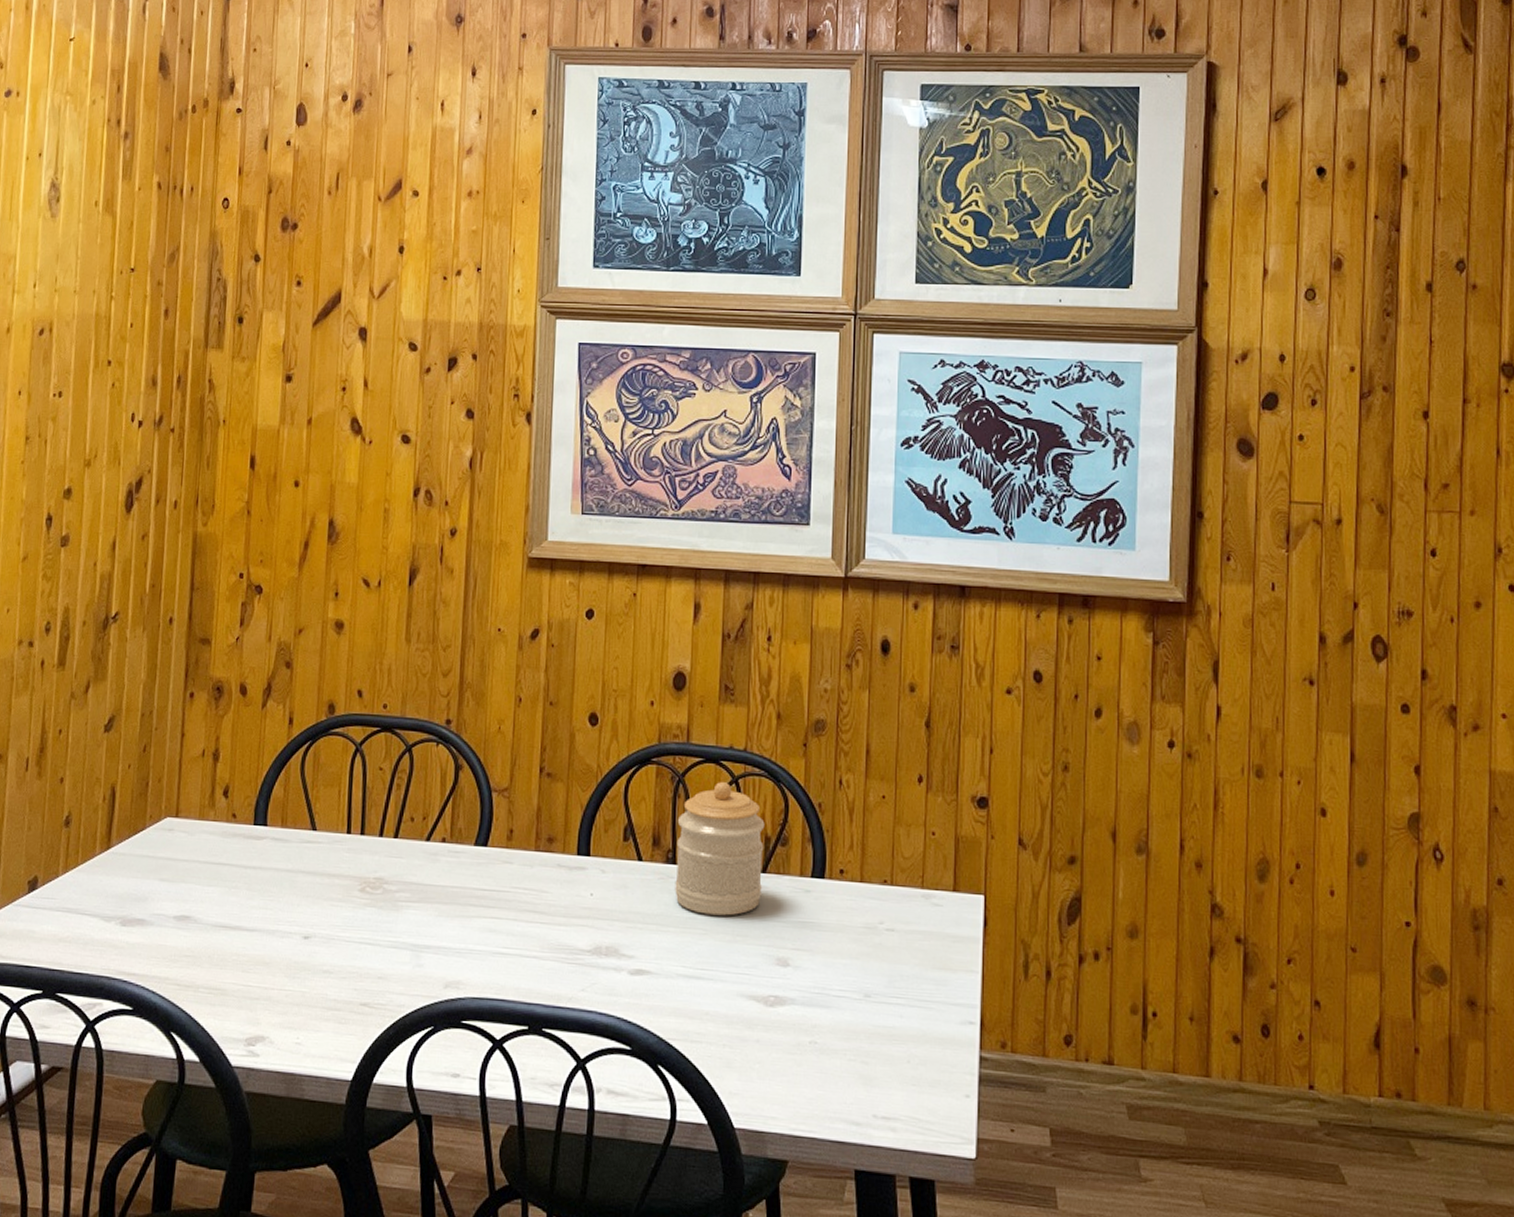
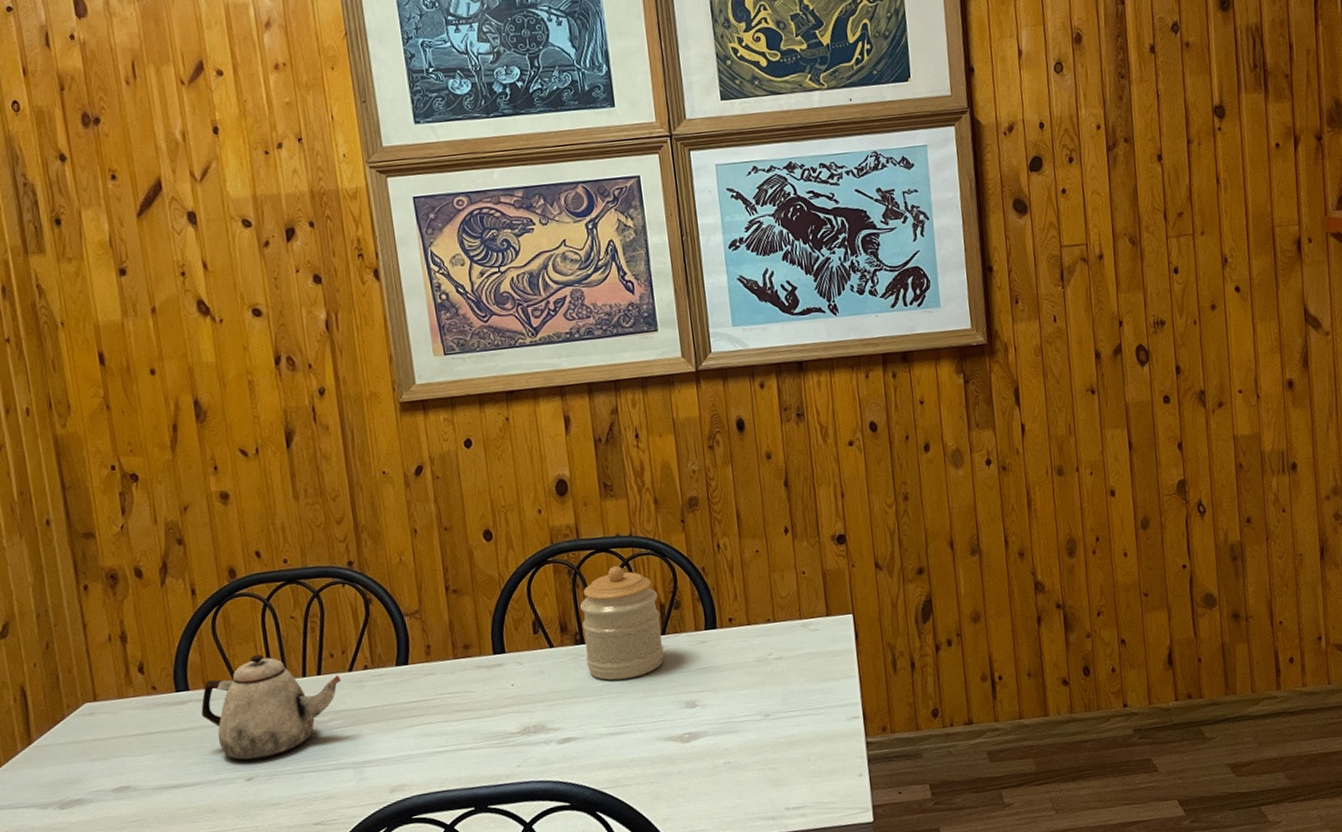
teapot: none [274,801,417,919] -> present [201,654,342,761]

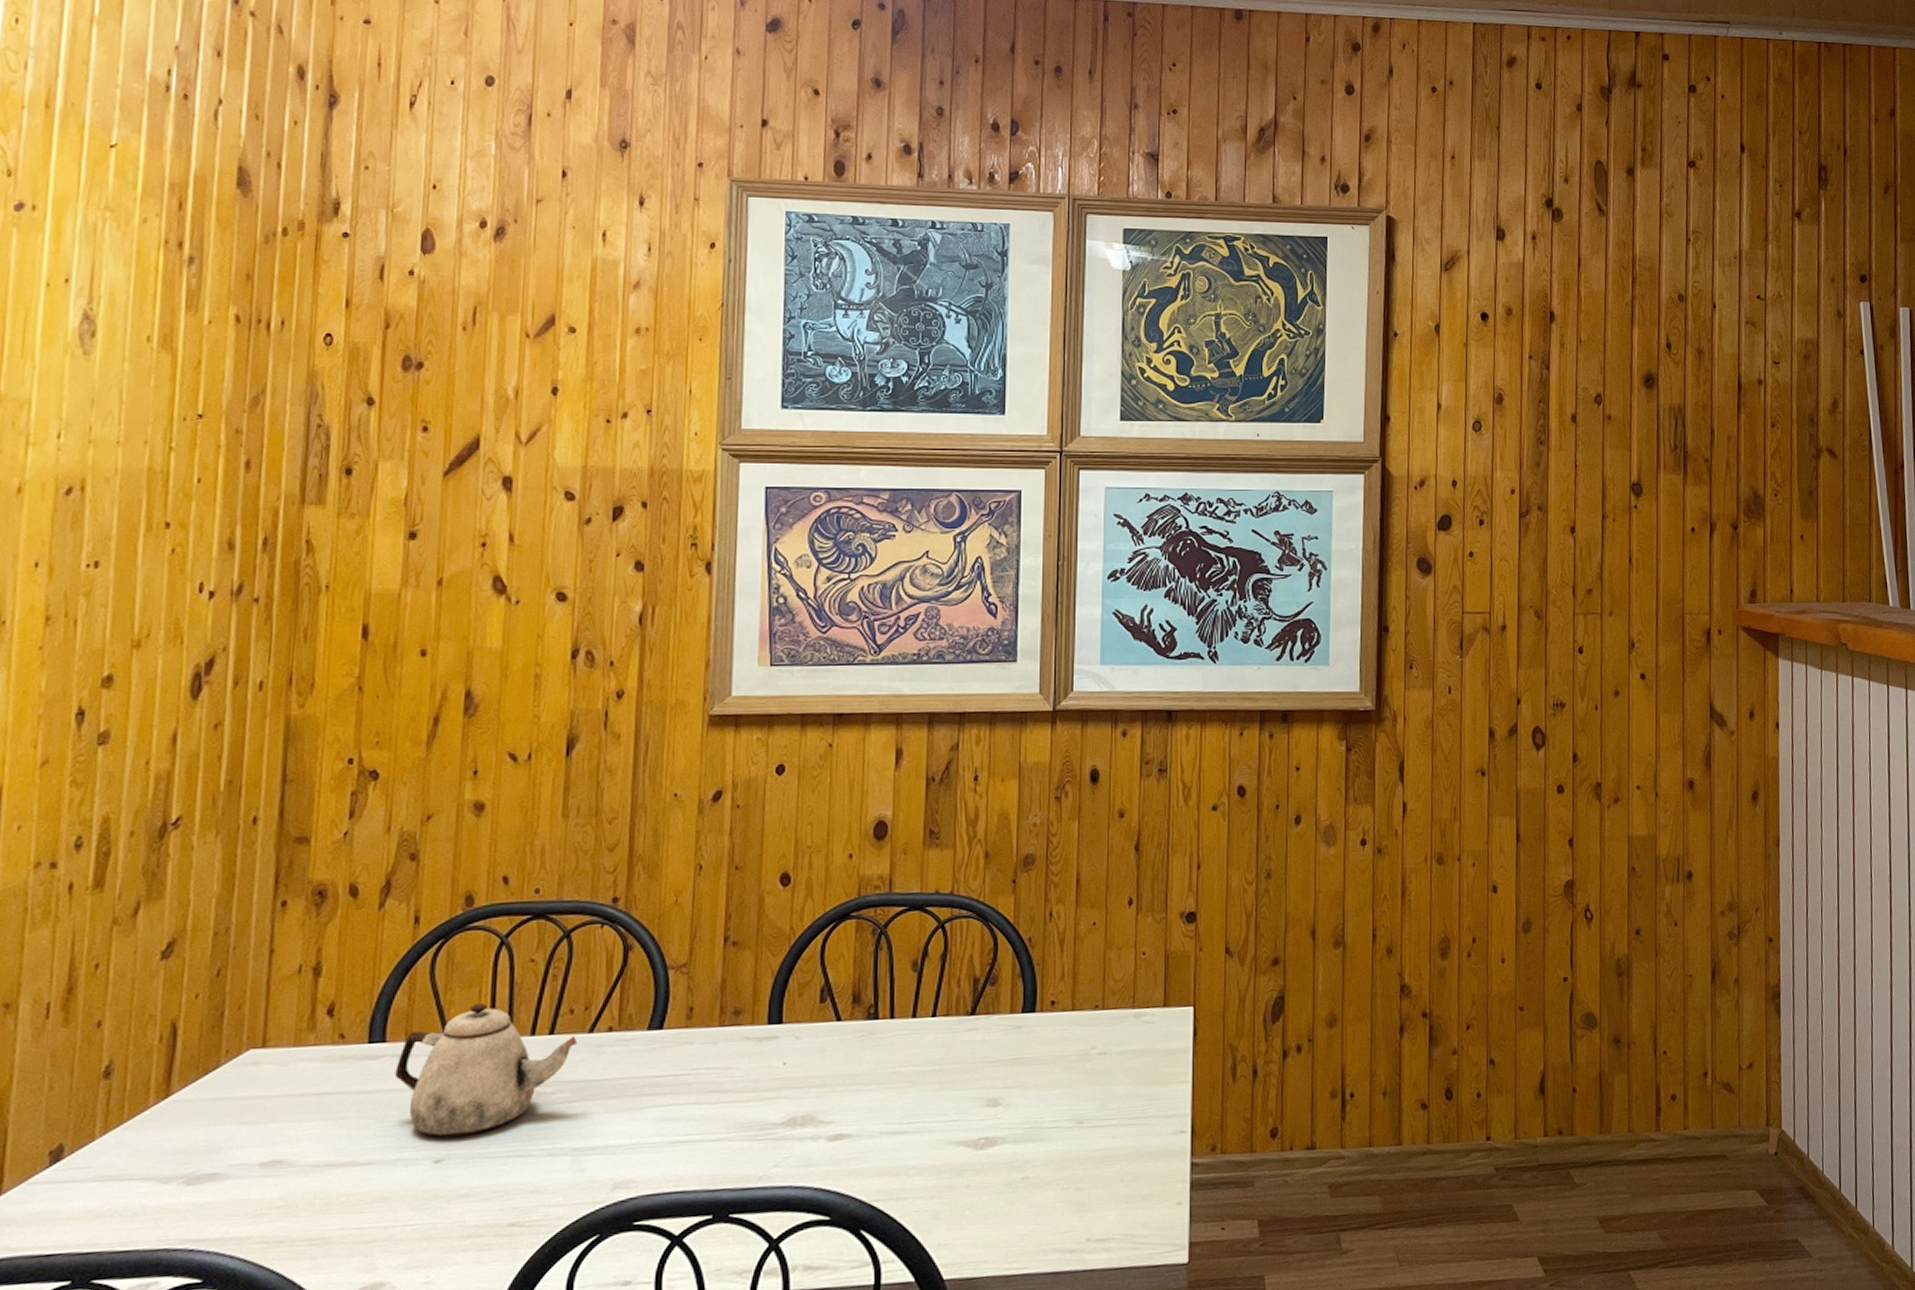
jar: present [579,565,664,681] -> none [877,927,973,1067]

